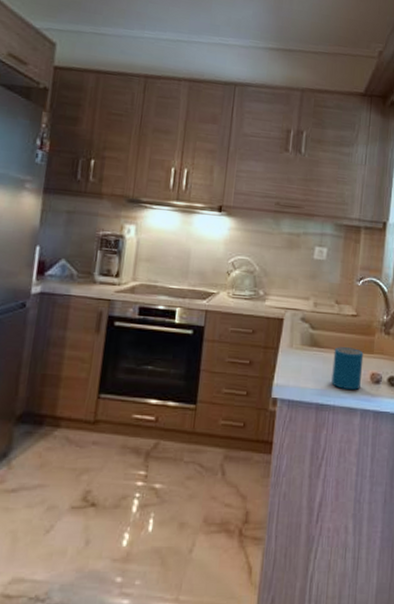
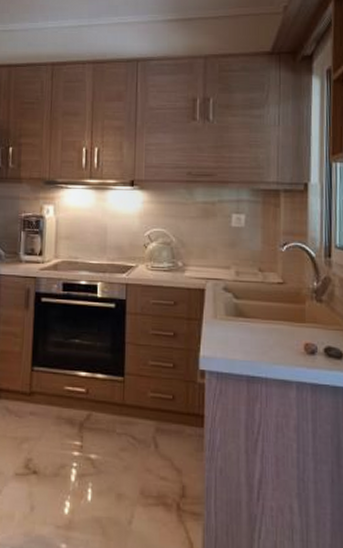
mug: present [331,347,364,390] -> none [261,316,295,361]

